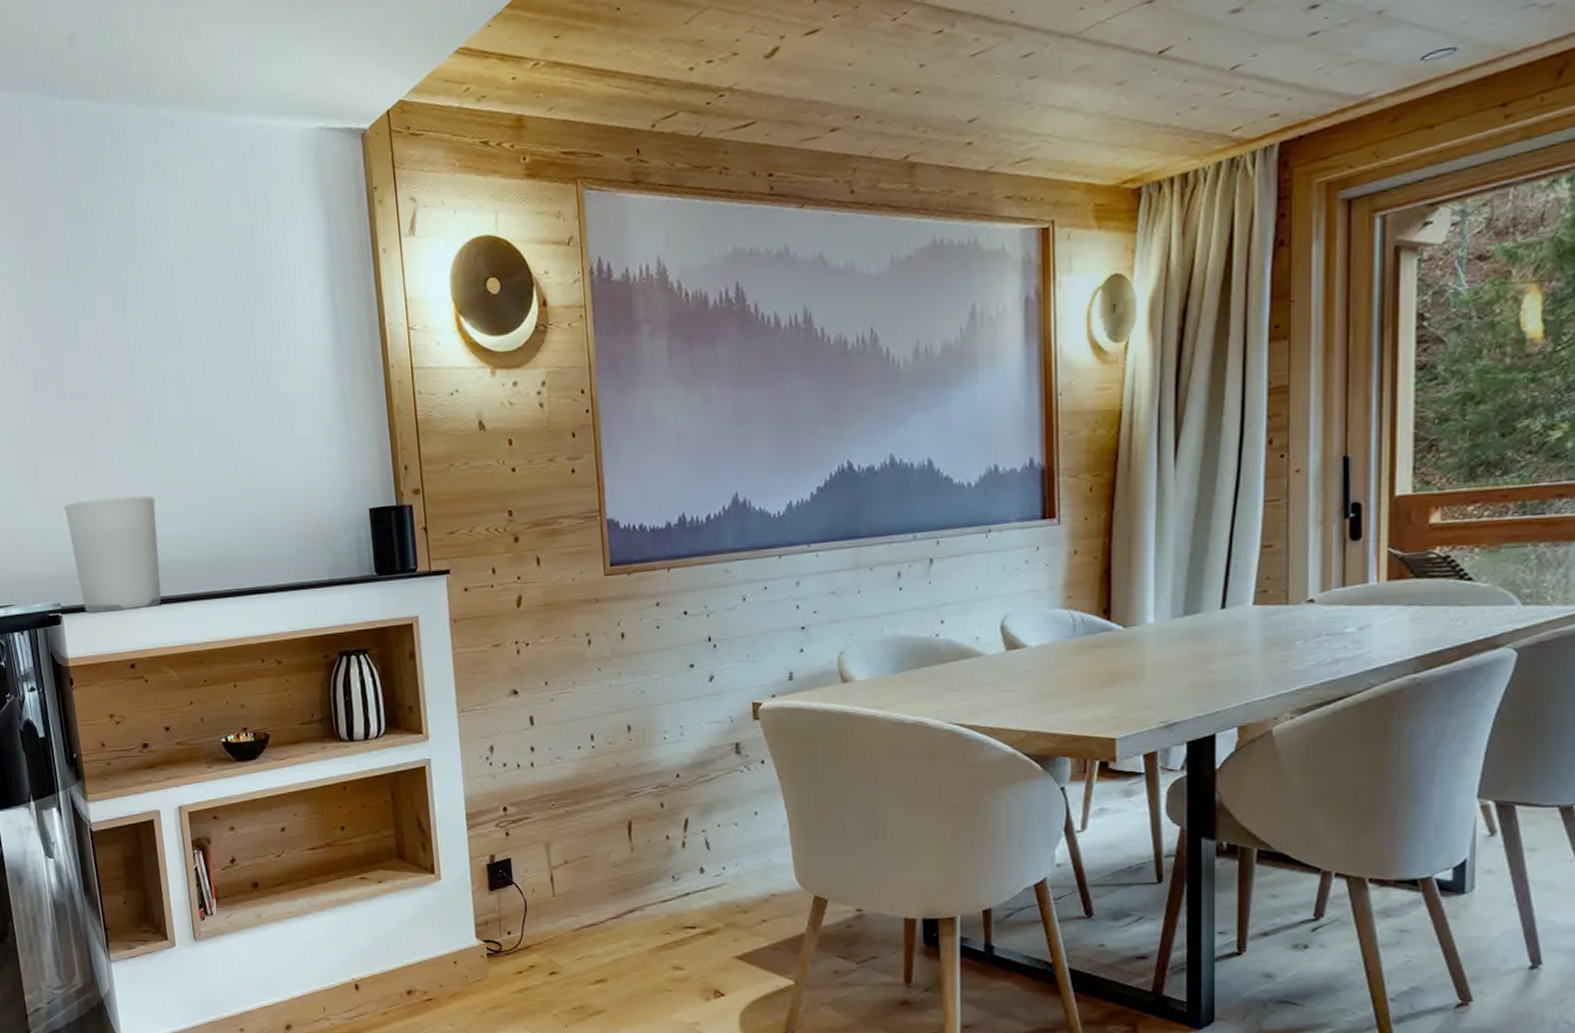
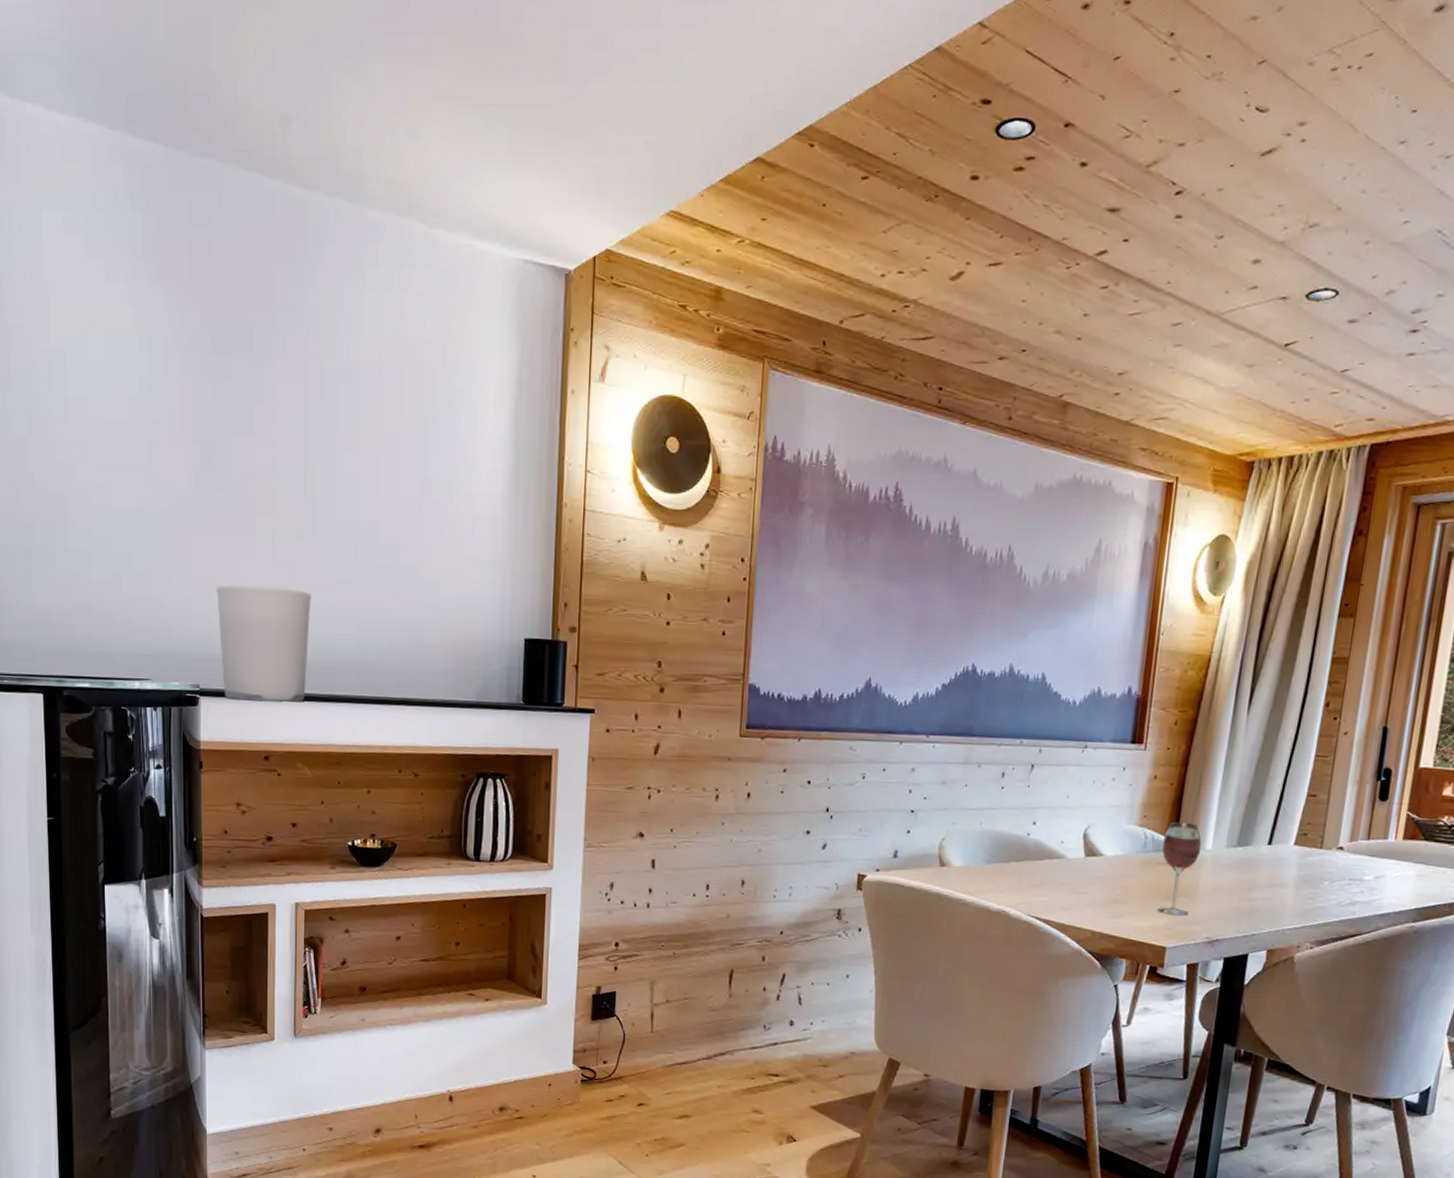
wineglass: none [1095,597,1140,703] -> present [1157,821,1202,916]

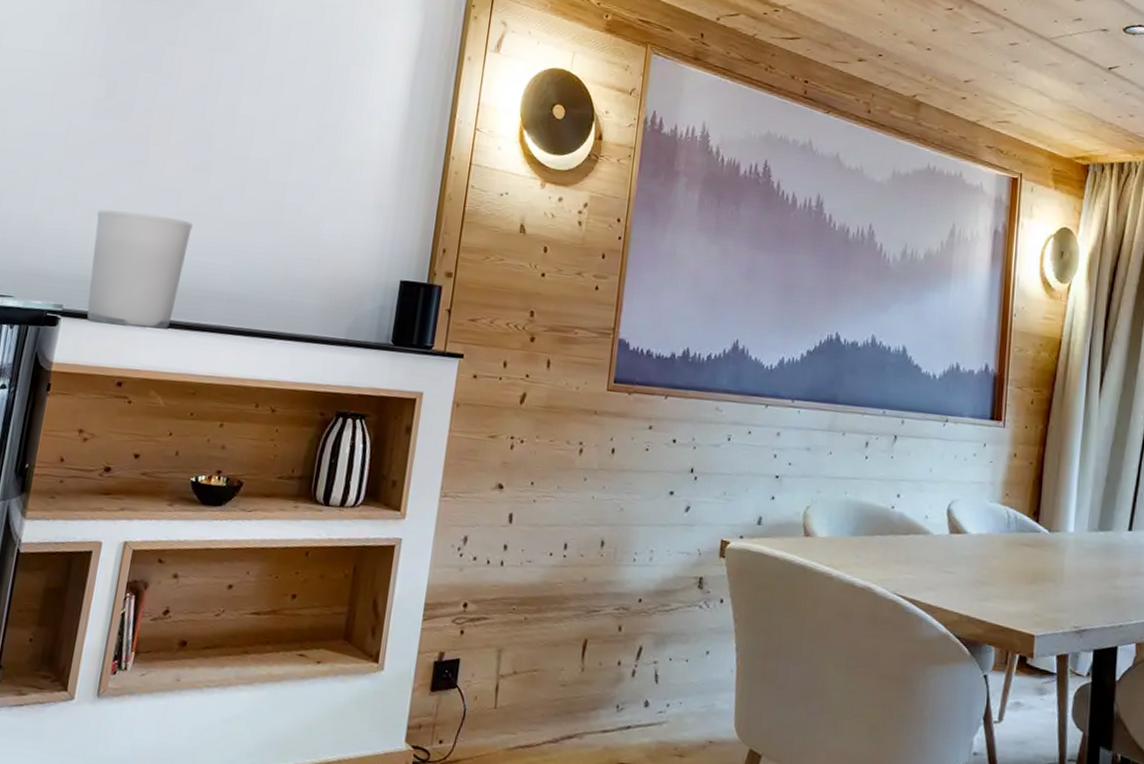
wineglass: present [1157,821,1202,916] -> none [1024,501,1063,602]

